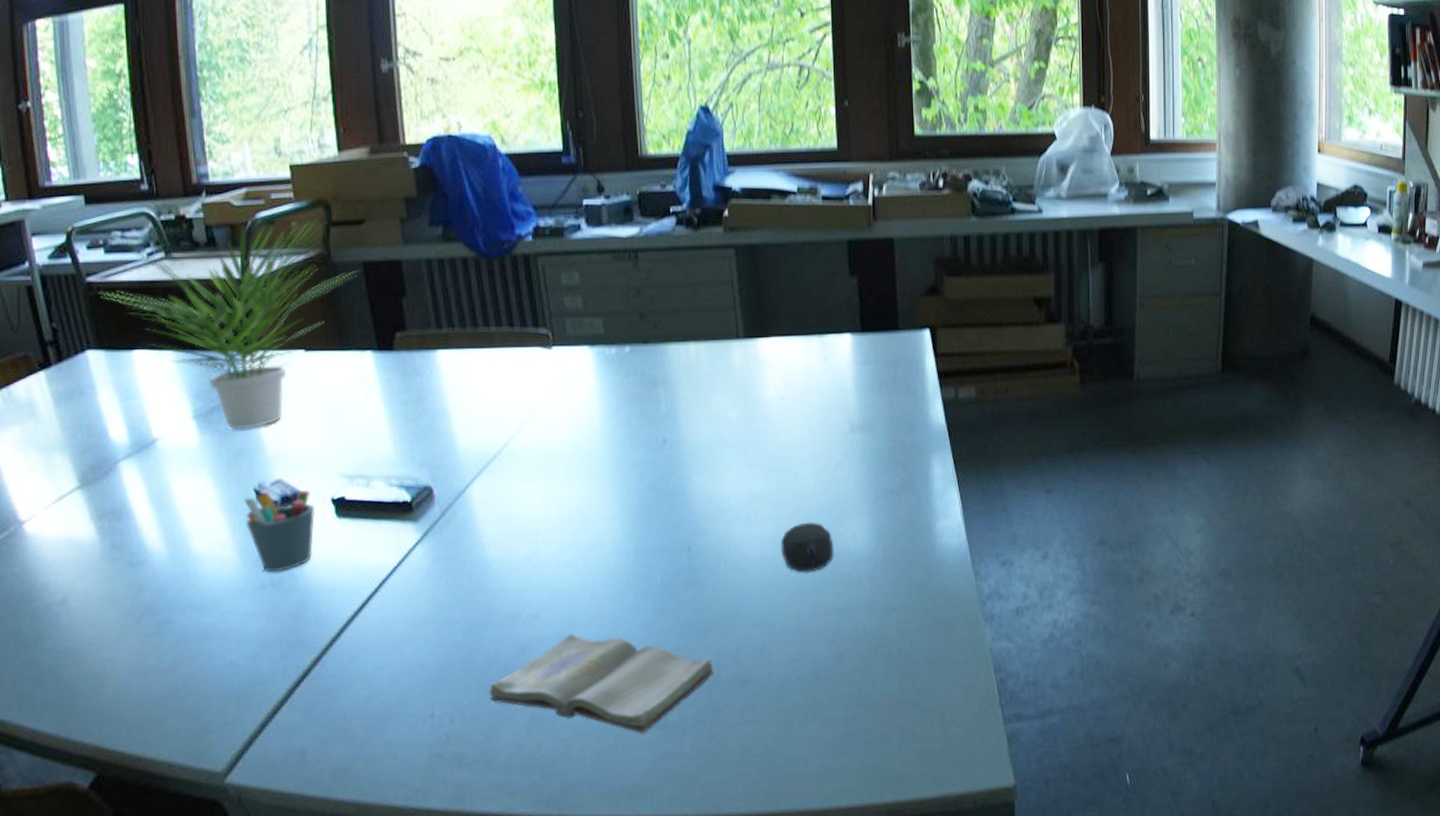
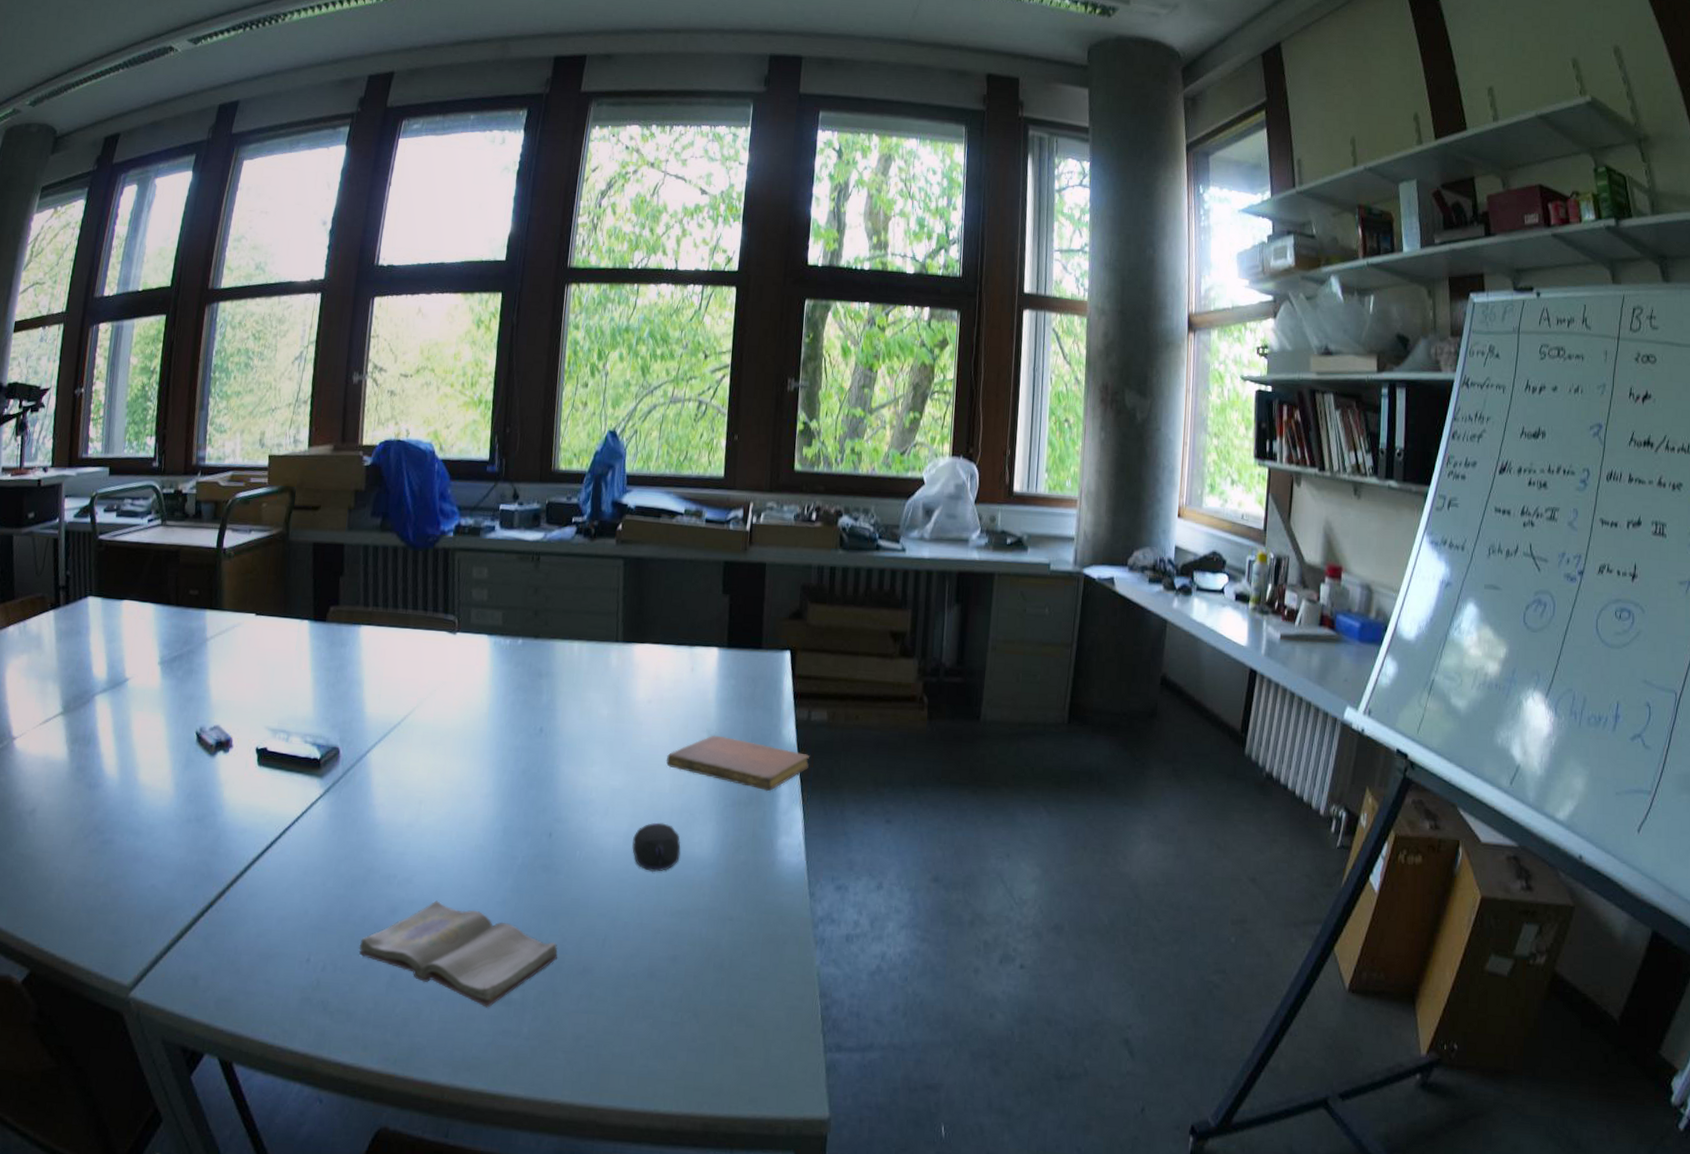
potted plant: present [98,218,359,429] -> none [106,496,309,678]
pen holder: present [244,490,315,573] -> none [184,735,241,809]
notebook: none [807,425,961,477] -> present [666,735,809,792]

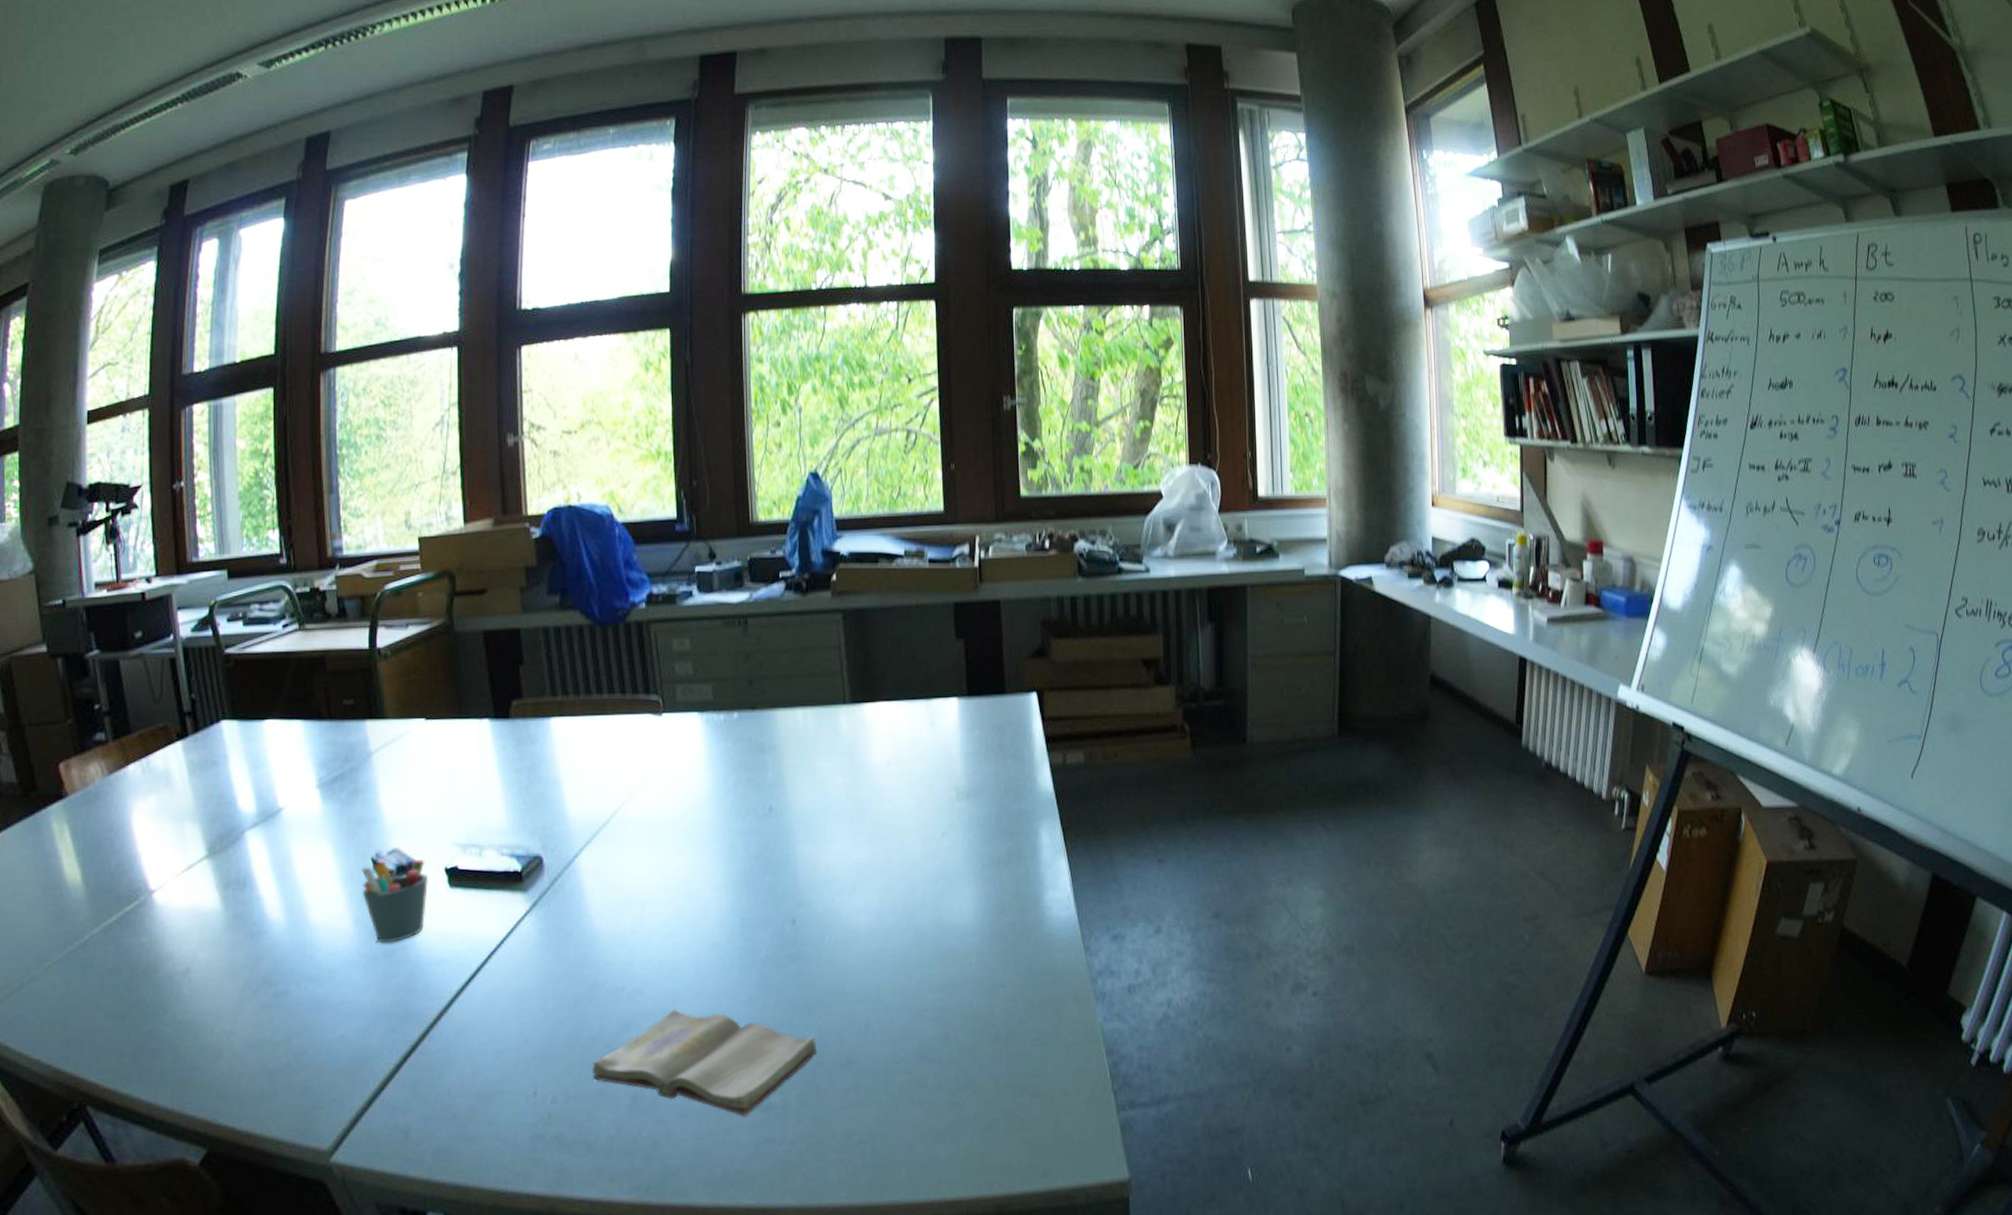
pen holder: none [184,735,241,809] -> present [362,859,428,943]
computer mouse: present [632,822,681,872] -> none [886,893,940,947]
notebook: present [666,735,809,792] -> none [913,792,1069,846]

